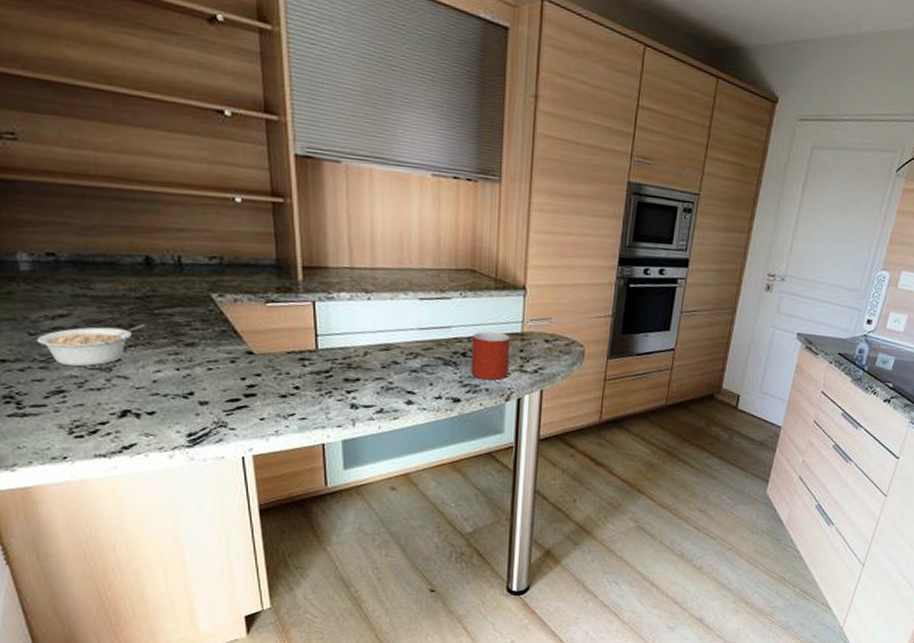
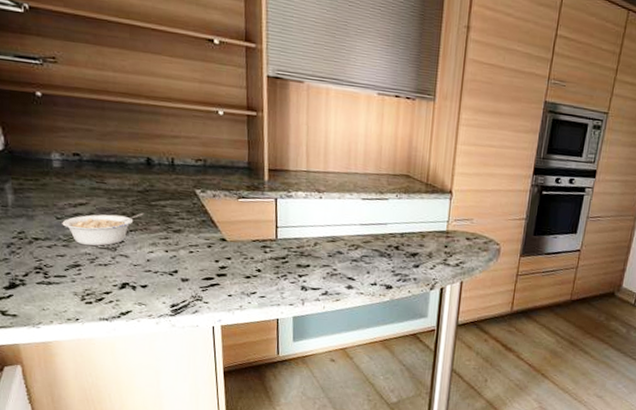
mug: present [471,331,510,380] -> none [402,228,437,271]

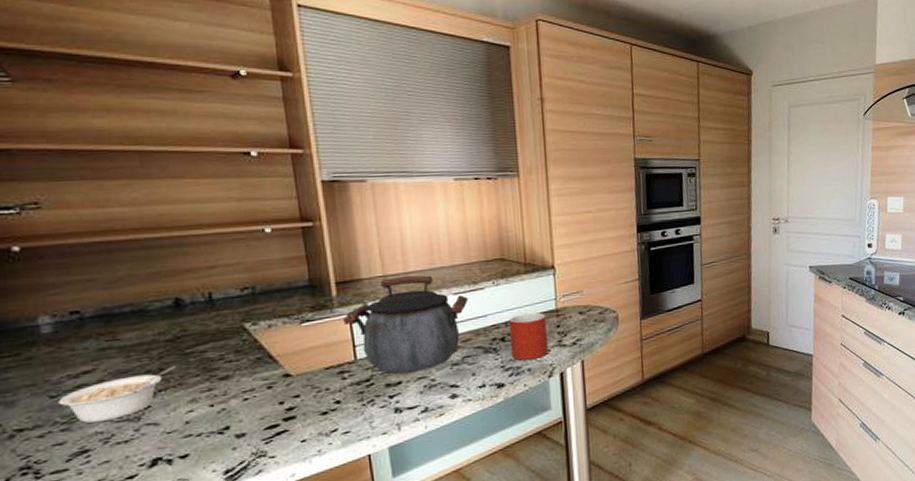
kettle: none [270,173,374,260] -> present [343,275,469,374]
mug: none [402,228,437,271] -> present [509,312,548,361]

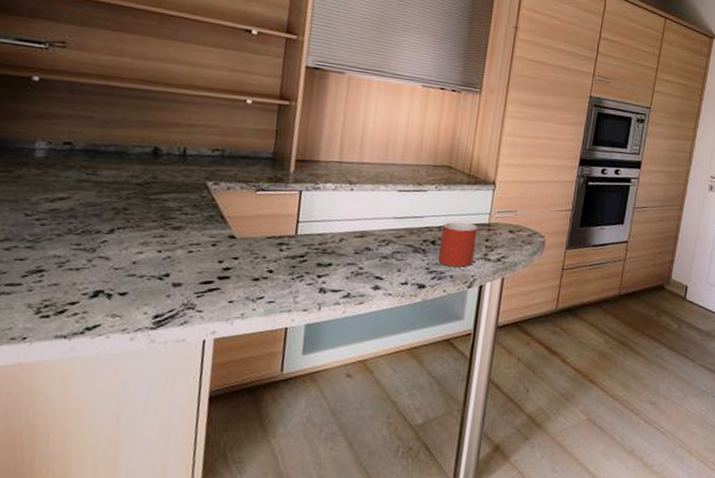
legume: present [58,365,177,424] -> none [31,207,139,247]
kettle: present [343,275,469,374] -> none [293,164,411,258]

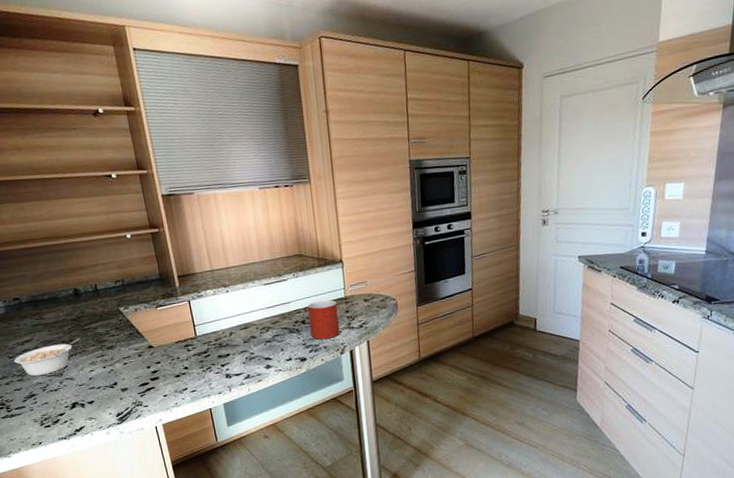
legume: none [31,207,139,247] -> present [14,337,80,377]

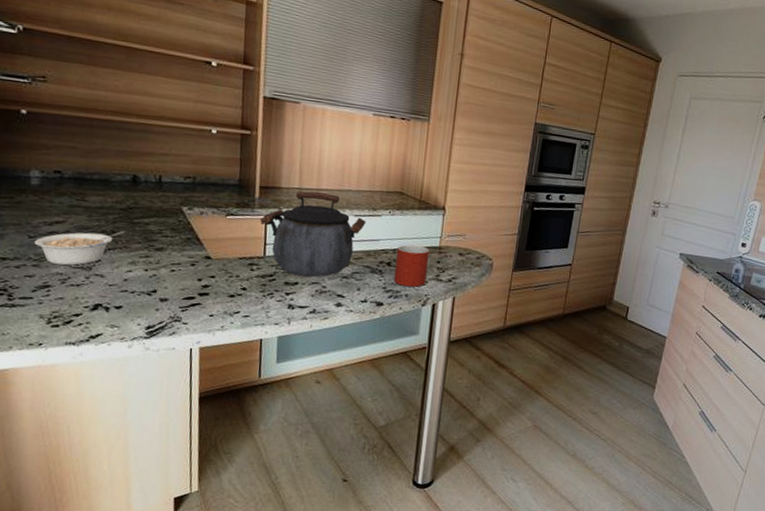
kettle: none [185,269,275,348] -> present [260,190,366,278]

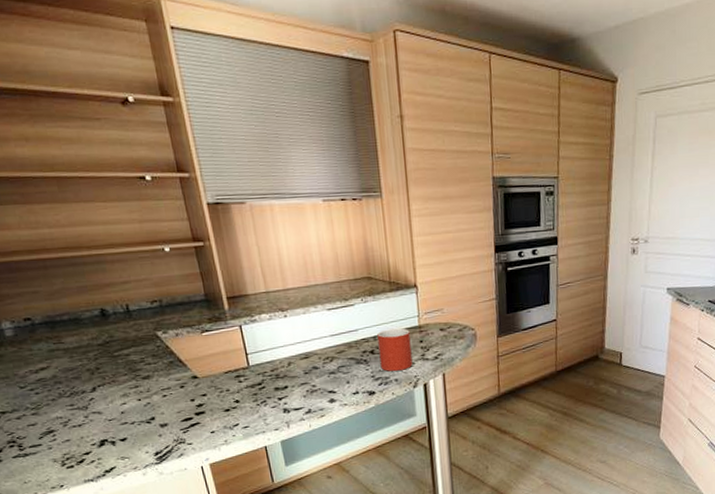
legume: present [34,230,125,266] -> none [26,365,109,410]
kettle: present [260,190,366,278] -> none [235,292,341,380]

